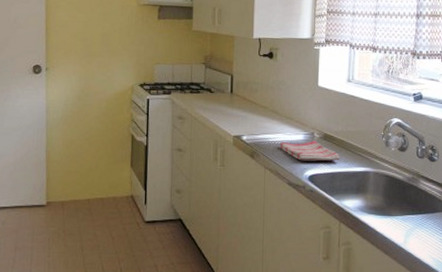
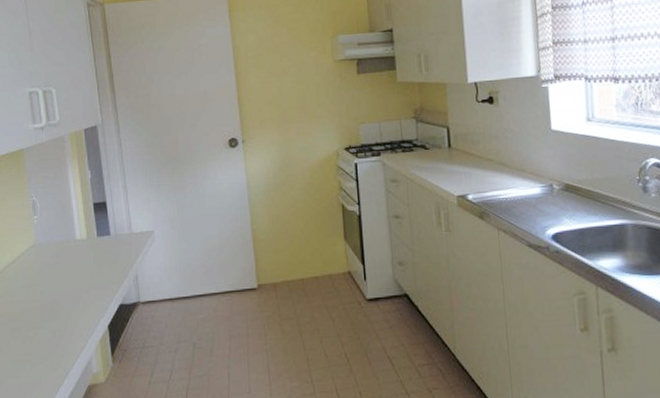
dish towel: present [280,140,340,161] -> none [513,192,588,218]

